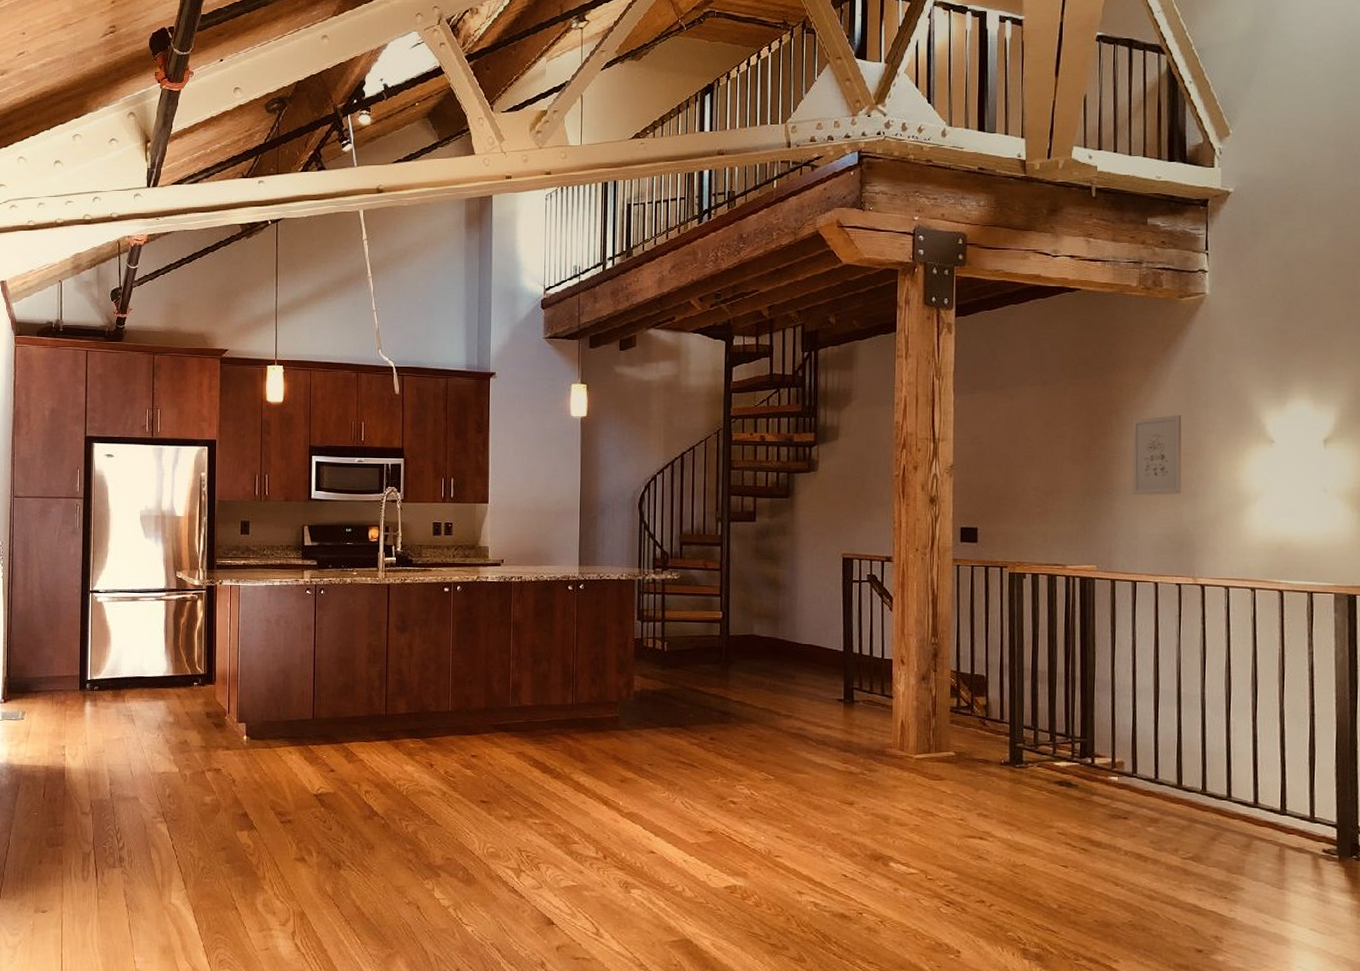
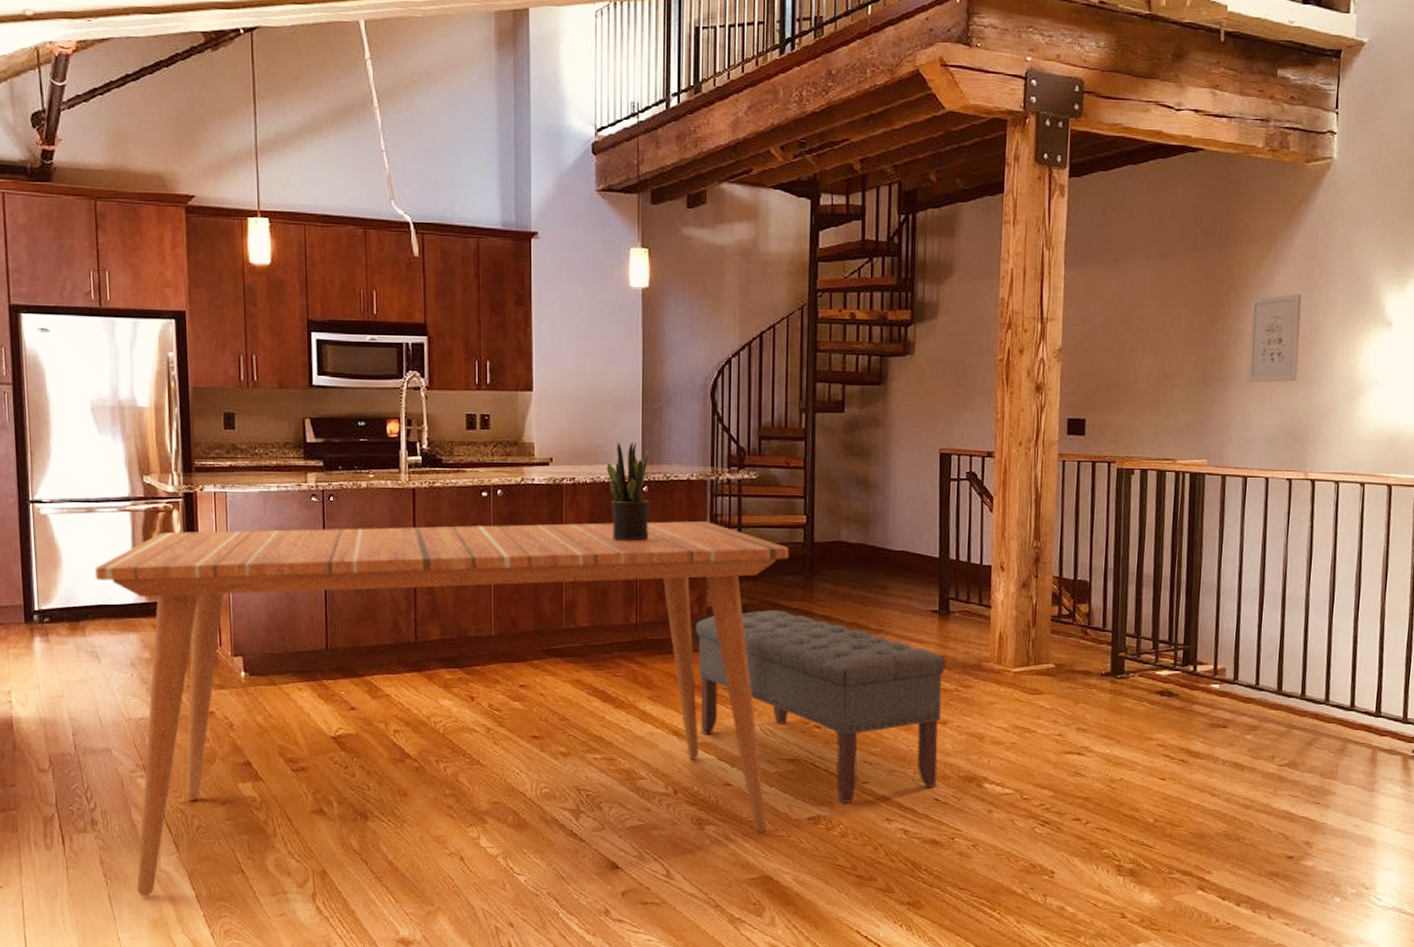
dining table: none [135,615,707,926] -> present [94,521,790,897]
potted plant: none [549,546,585,632] -> present [607,442,649,542]
bench: none [624,695,851,875] -> present [696,610,946,803]

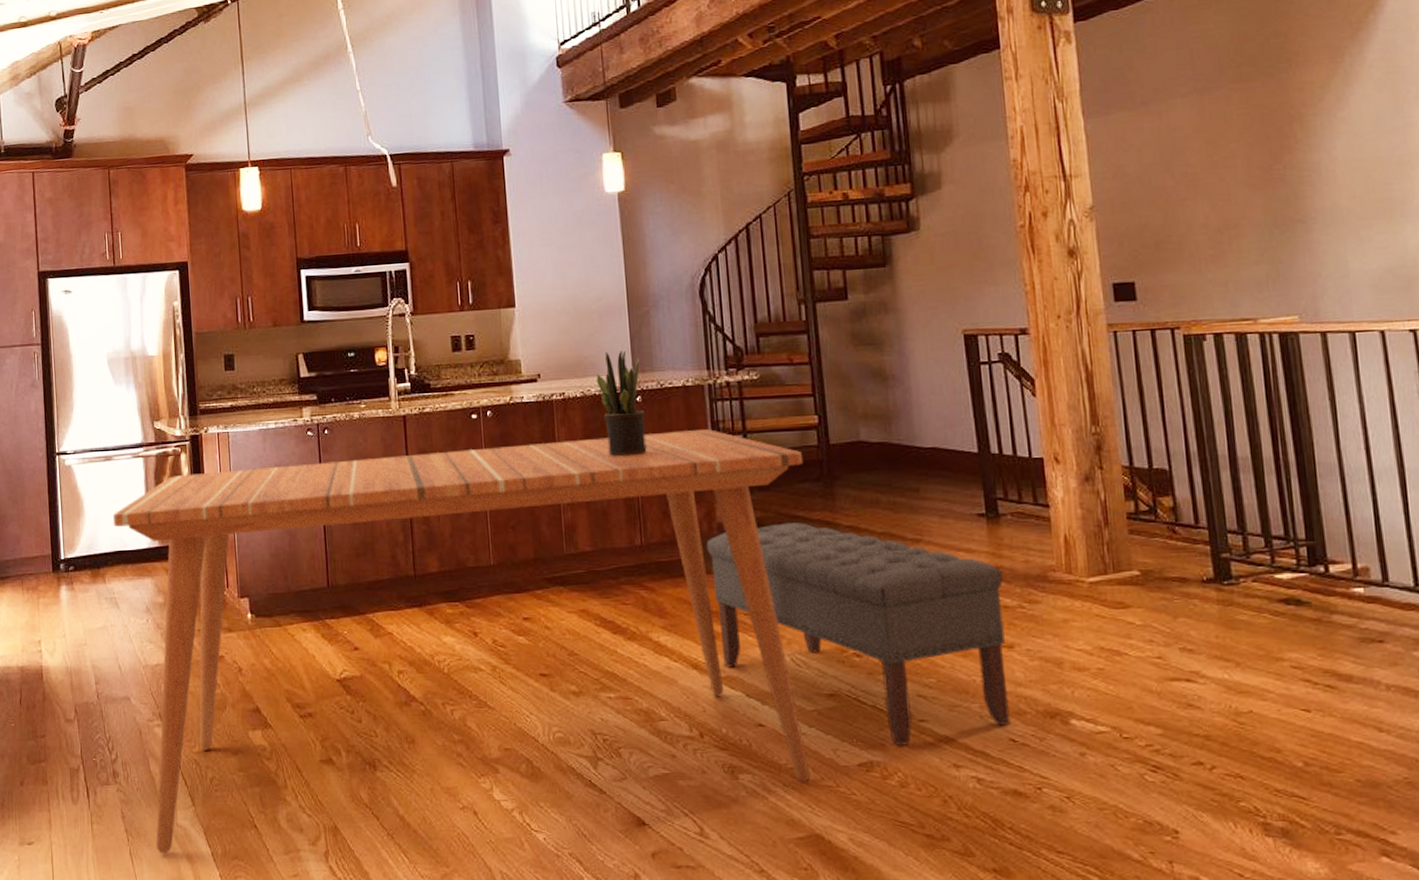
wall art: present [1248,294,1302,384] -> none [1322,114,1400,223]

